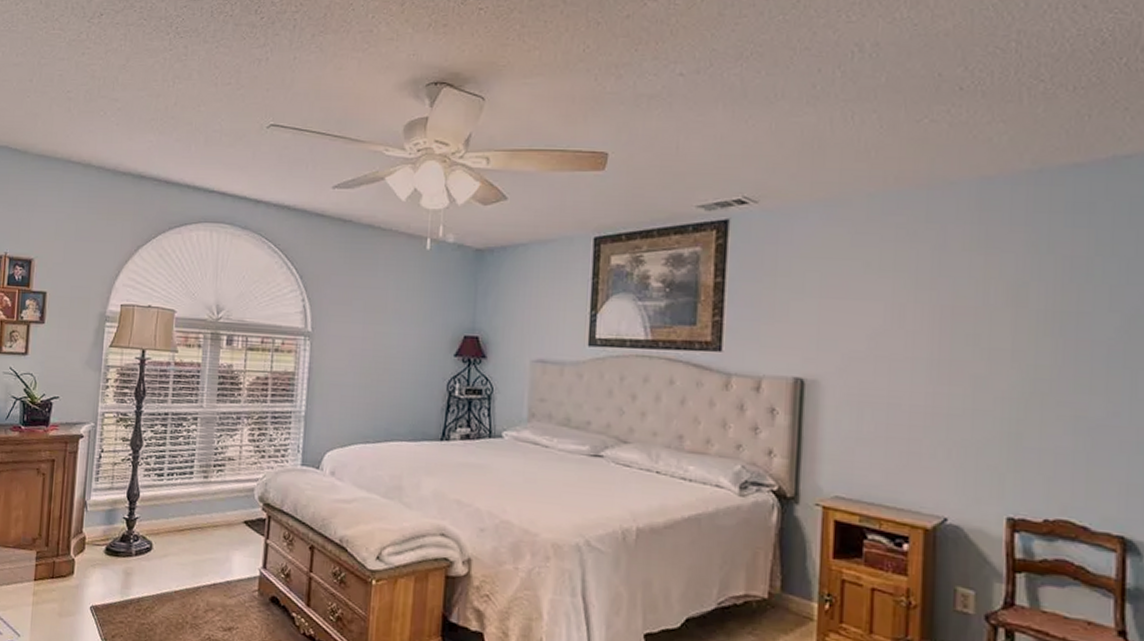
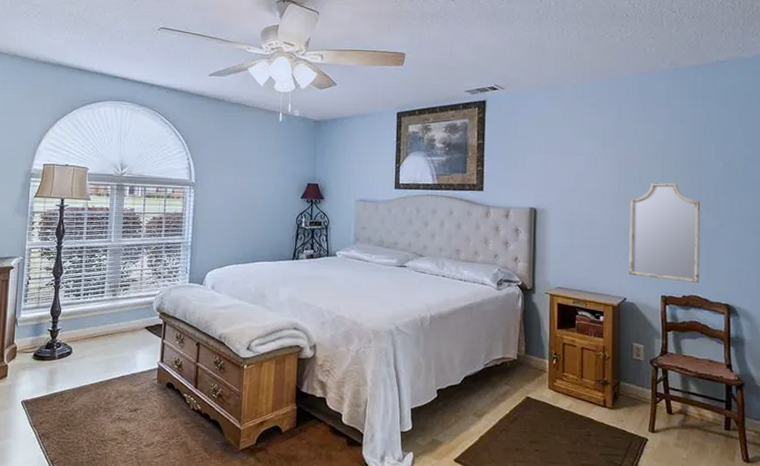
home mirror: none [951,344,1079,503] -> present [628,182,701,284]

